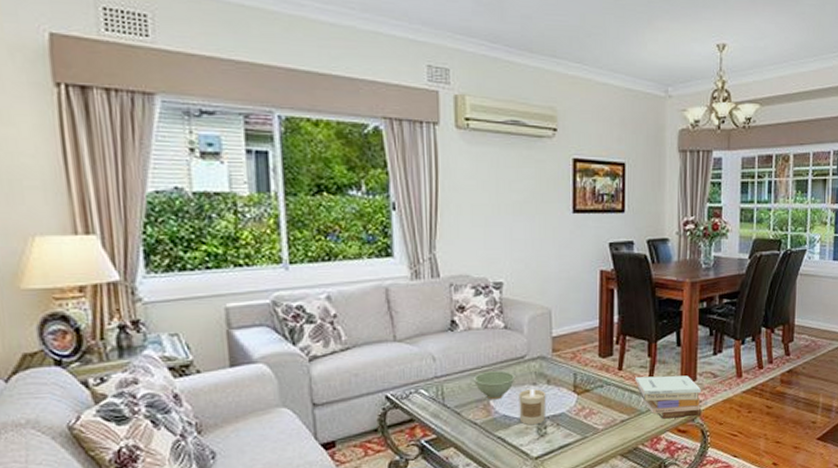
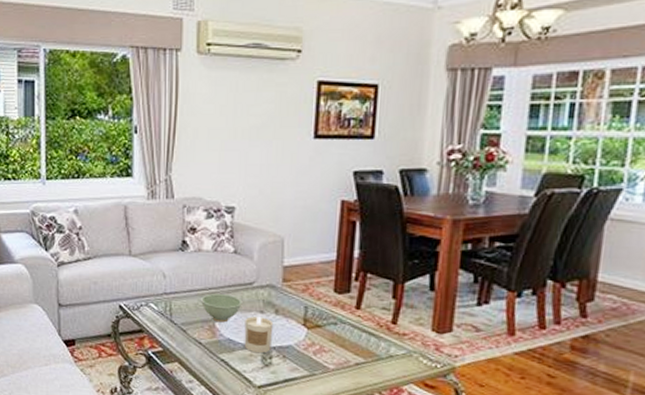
books: present [634,375,702,419] -> none [374,319,458,373]

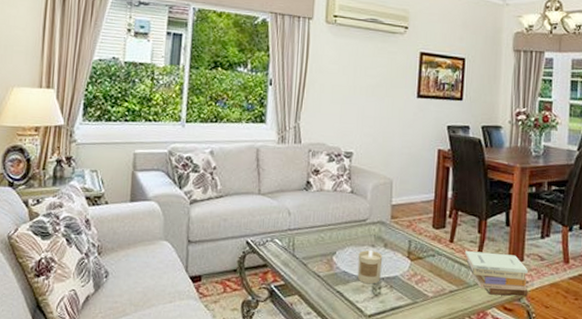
bowl: present [201,294,243,323] -> none [321,230,357,257]
books: none [374,319,458,373] -> present [464,251,528,297]

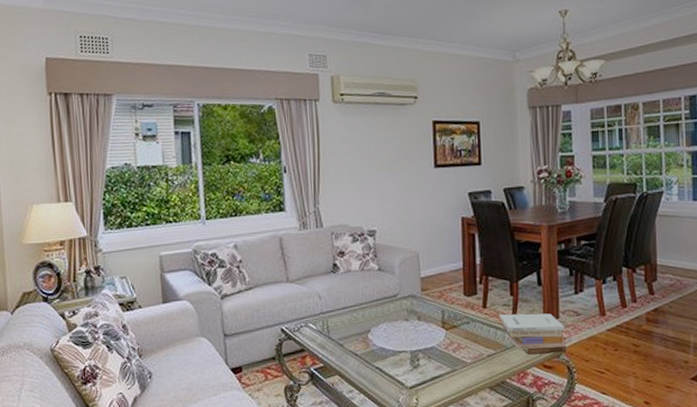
candle: present [357,249,383,285] -> none [393,323,418,358]

